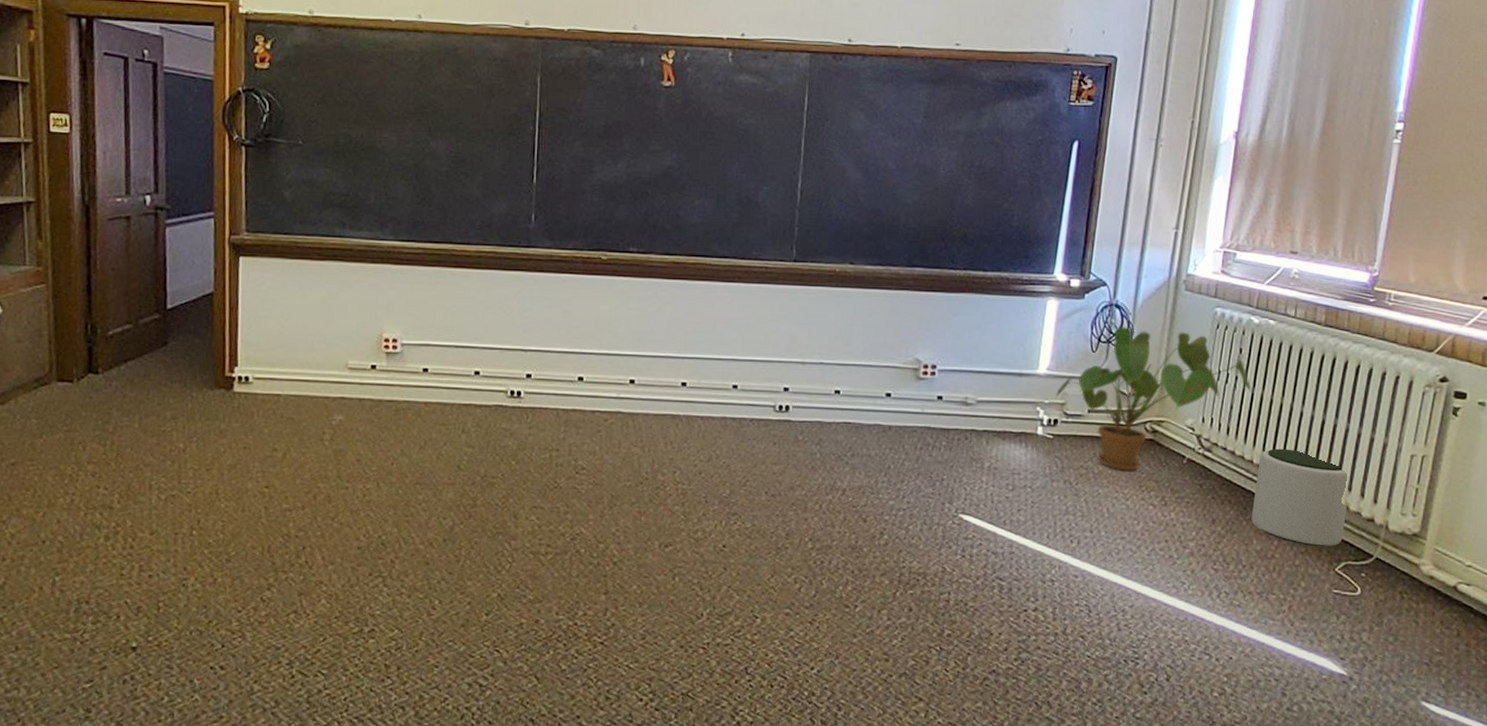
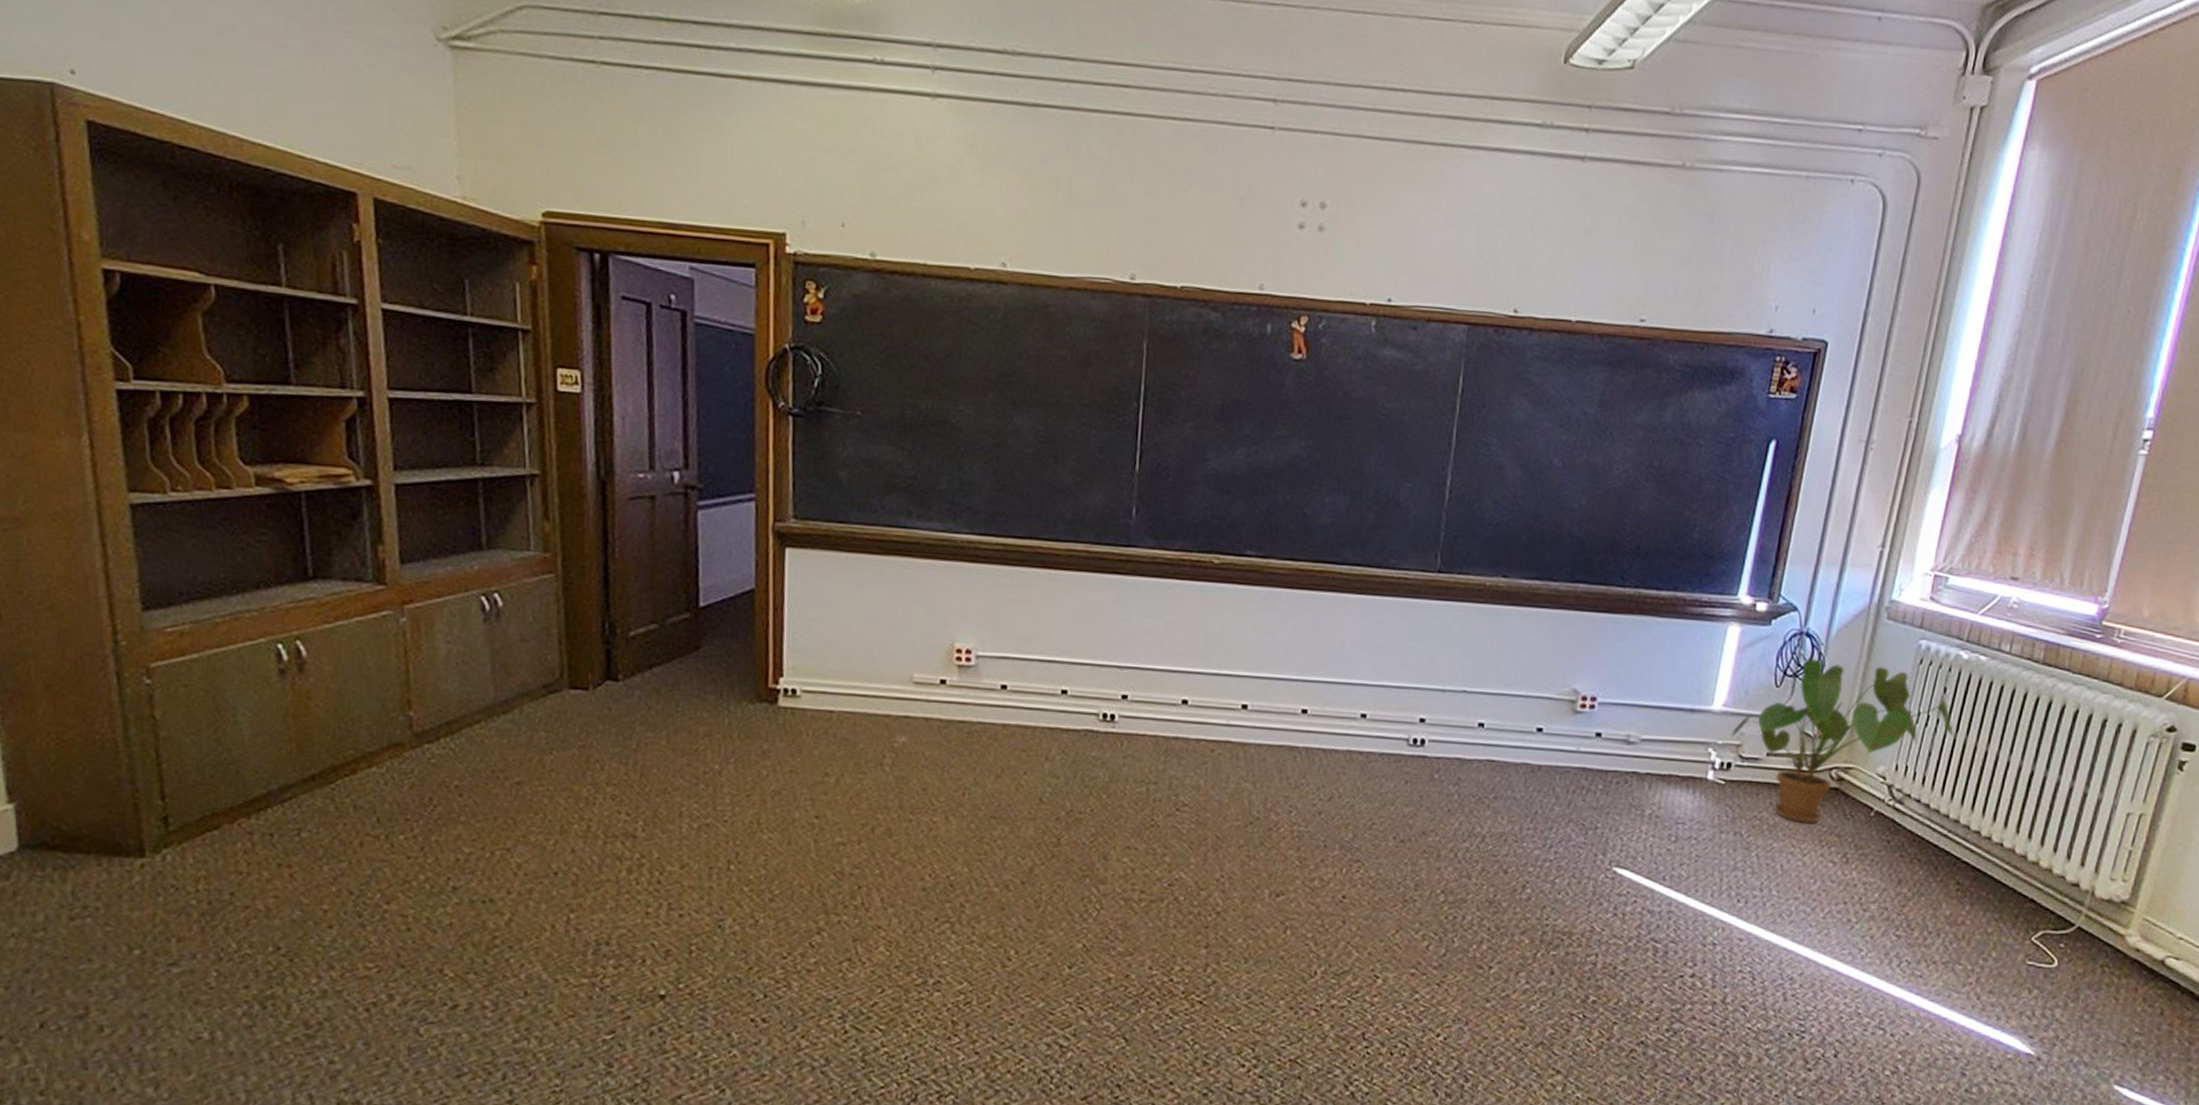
plant pot: present [1251,448,1348,547] -> none [1942,802,2054,914]

